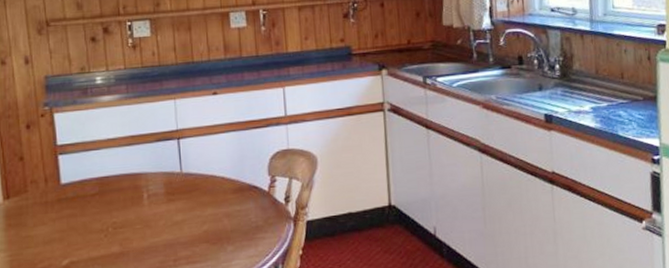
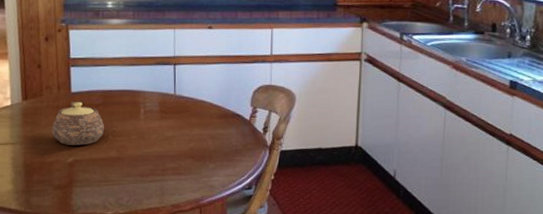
teapot: none [40,193,104,246] -> present [51,101,105,146]

